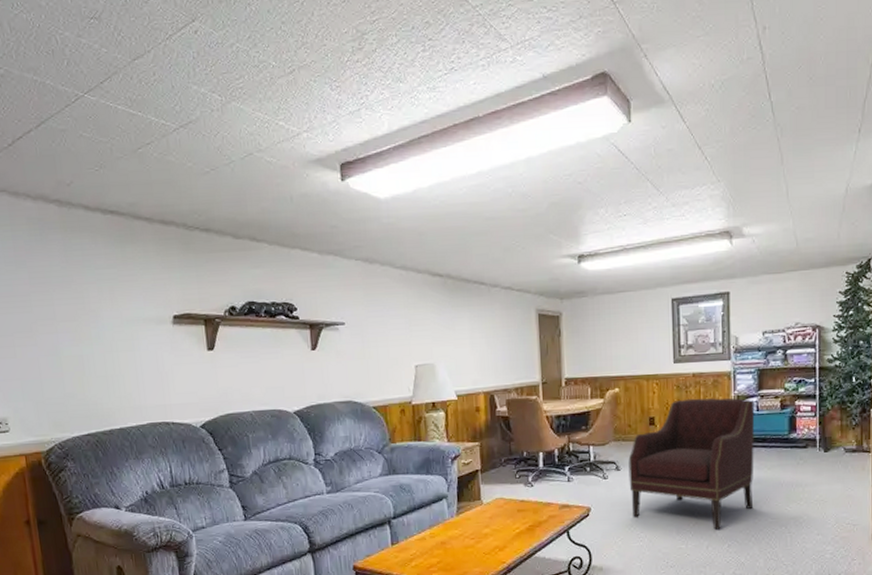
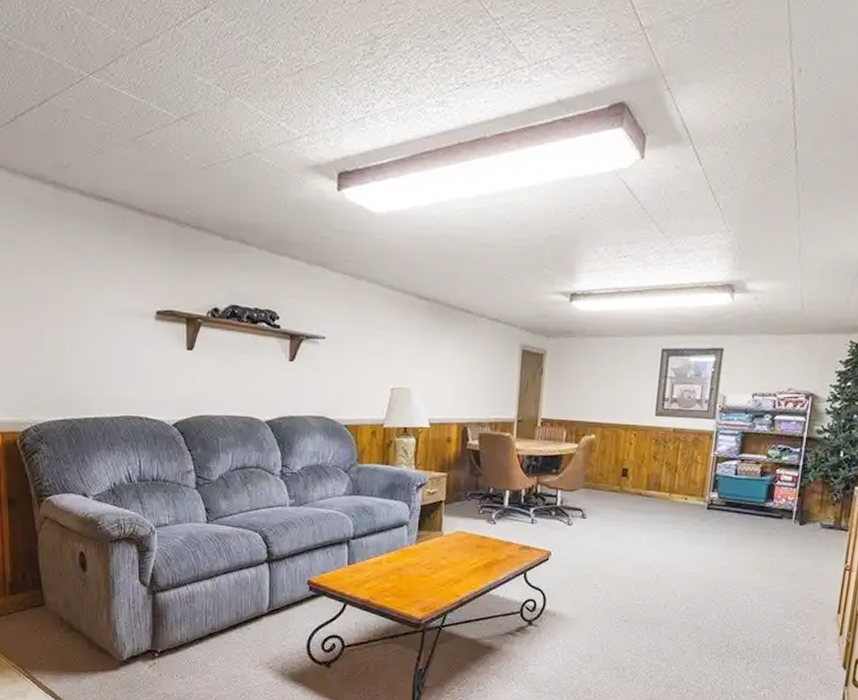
armchair: present [628,397,755,530] -> none [593,454,734,590]

